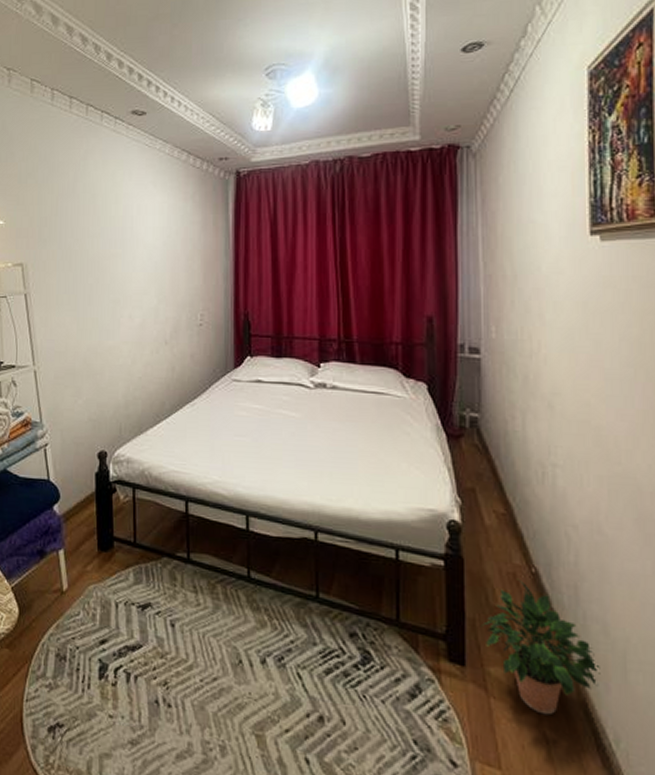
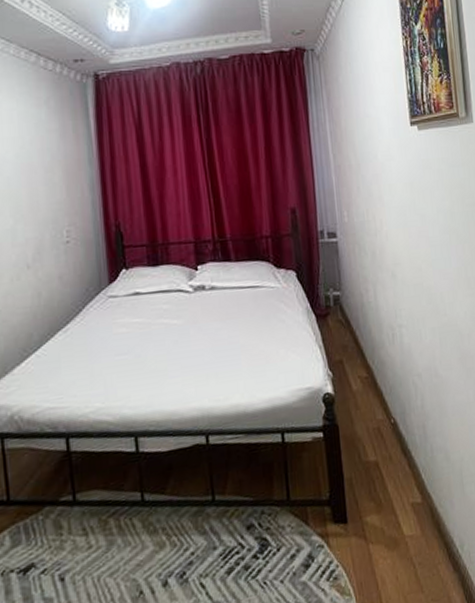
potted plant: present [480,578,601,716] -> none [356,431,446,544]

